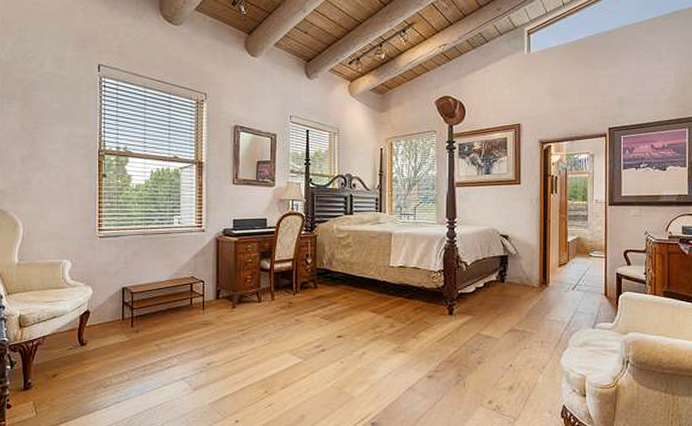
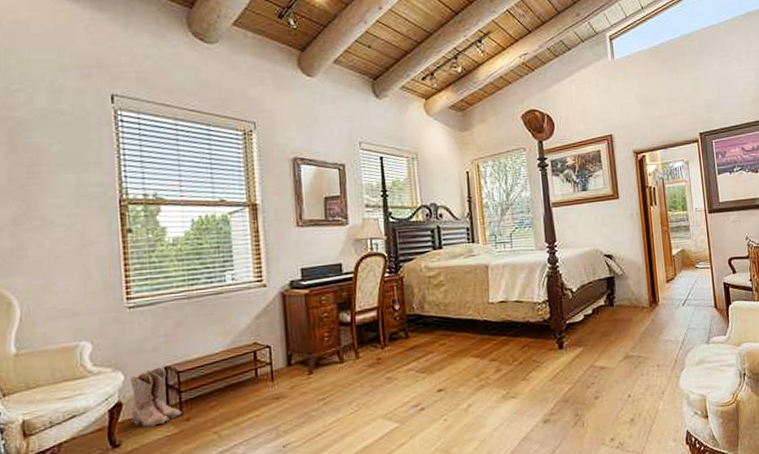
boots: none [96,286,133,333] -> present [130,366,182,427]

